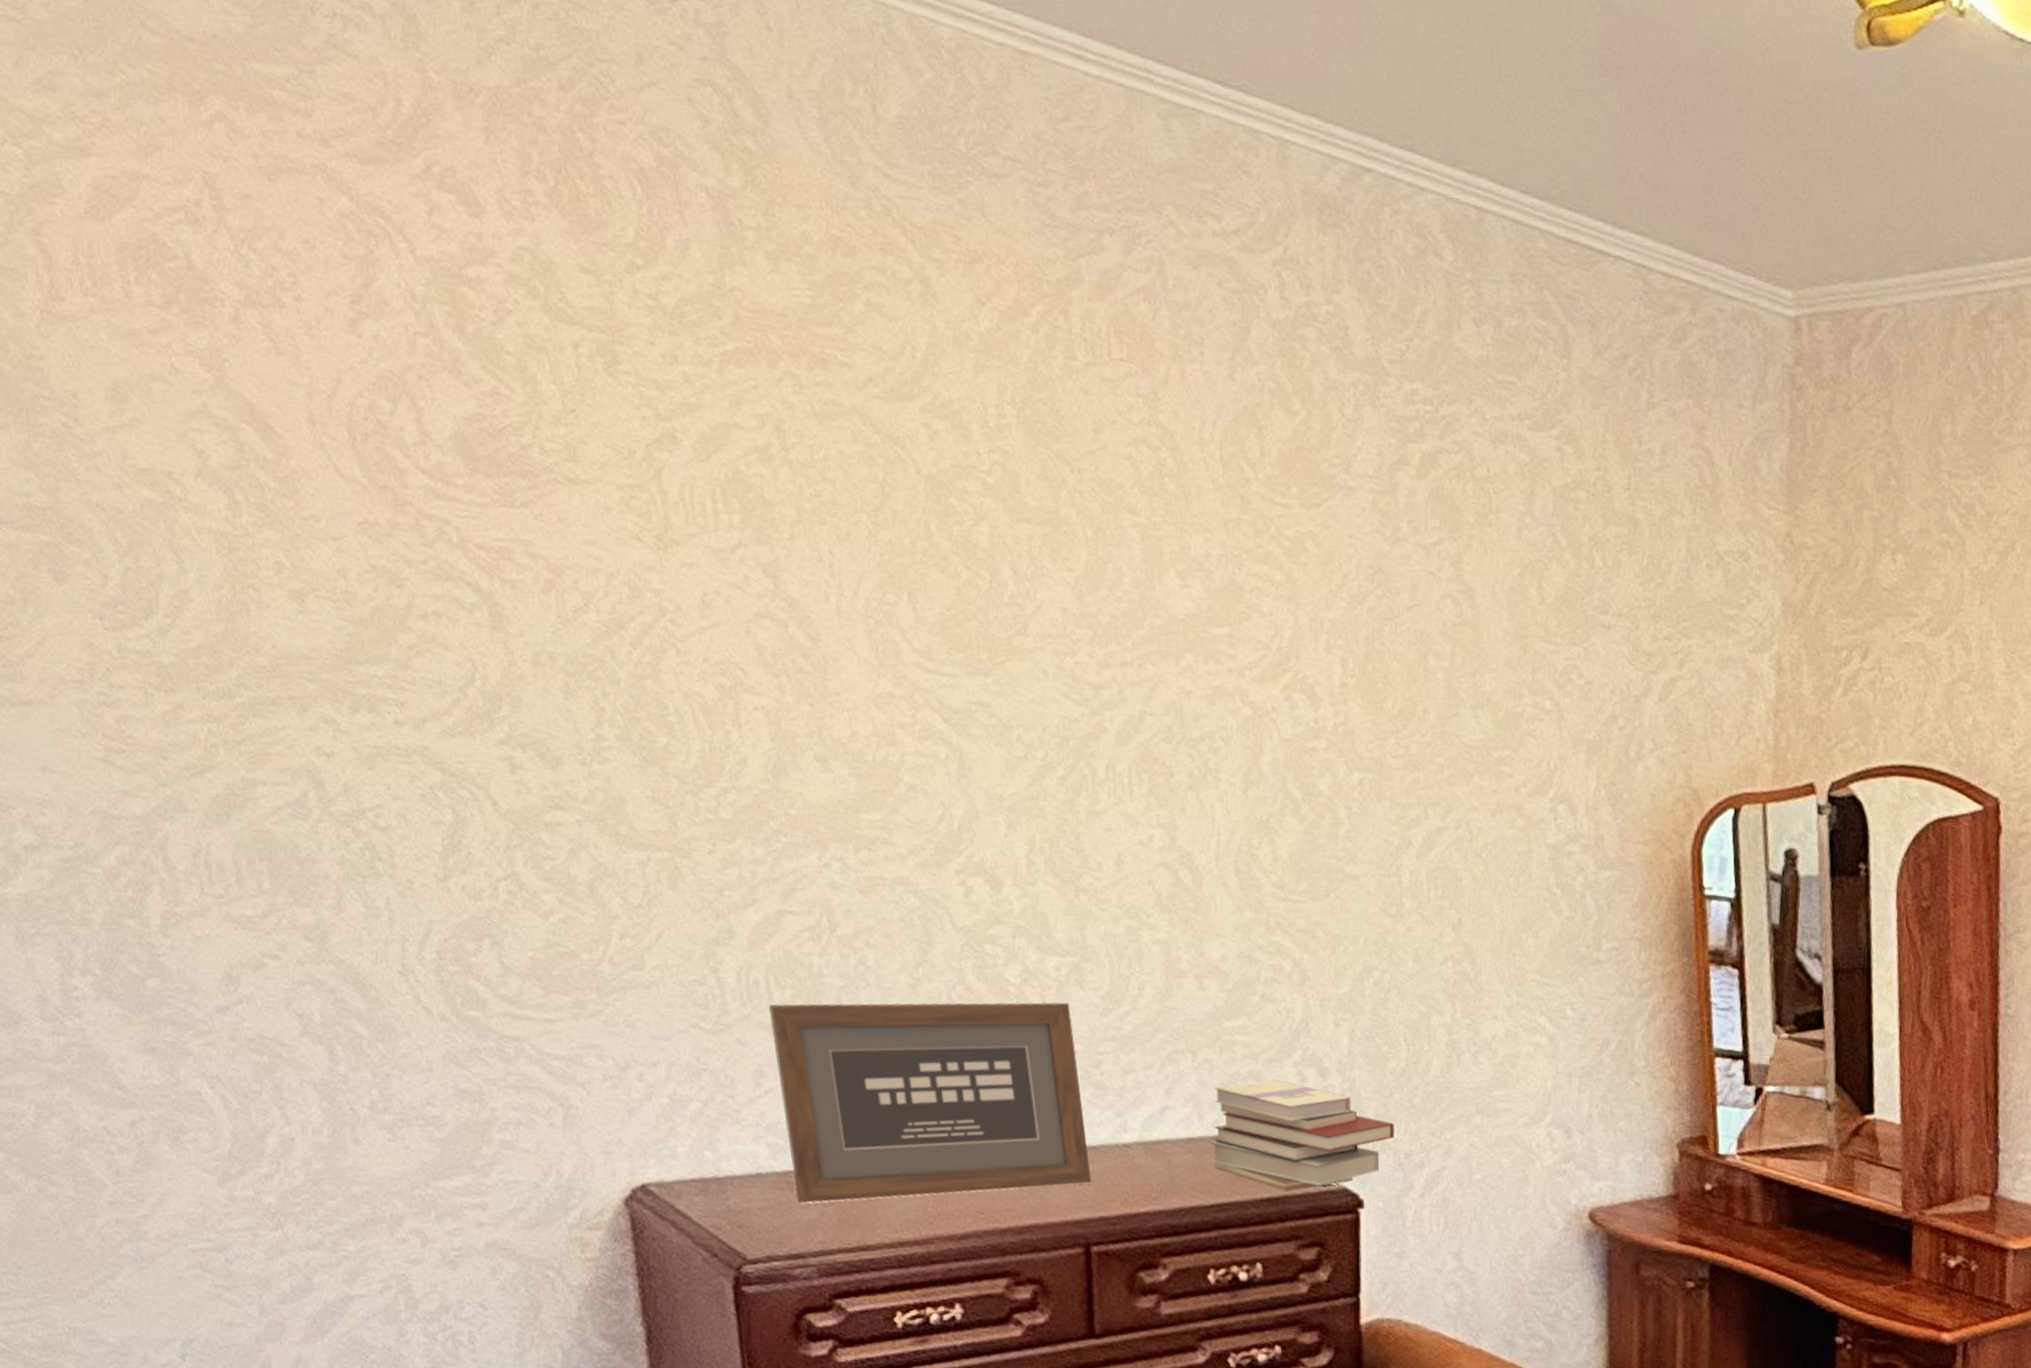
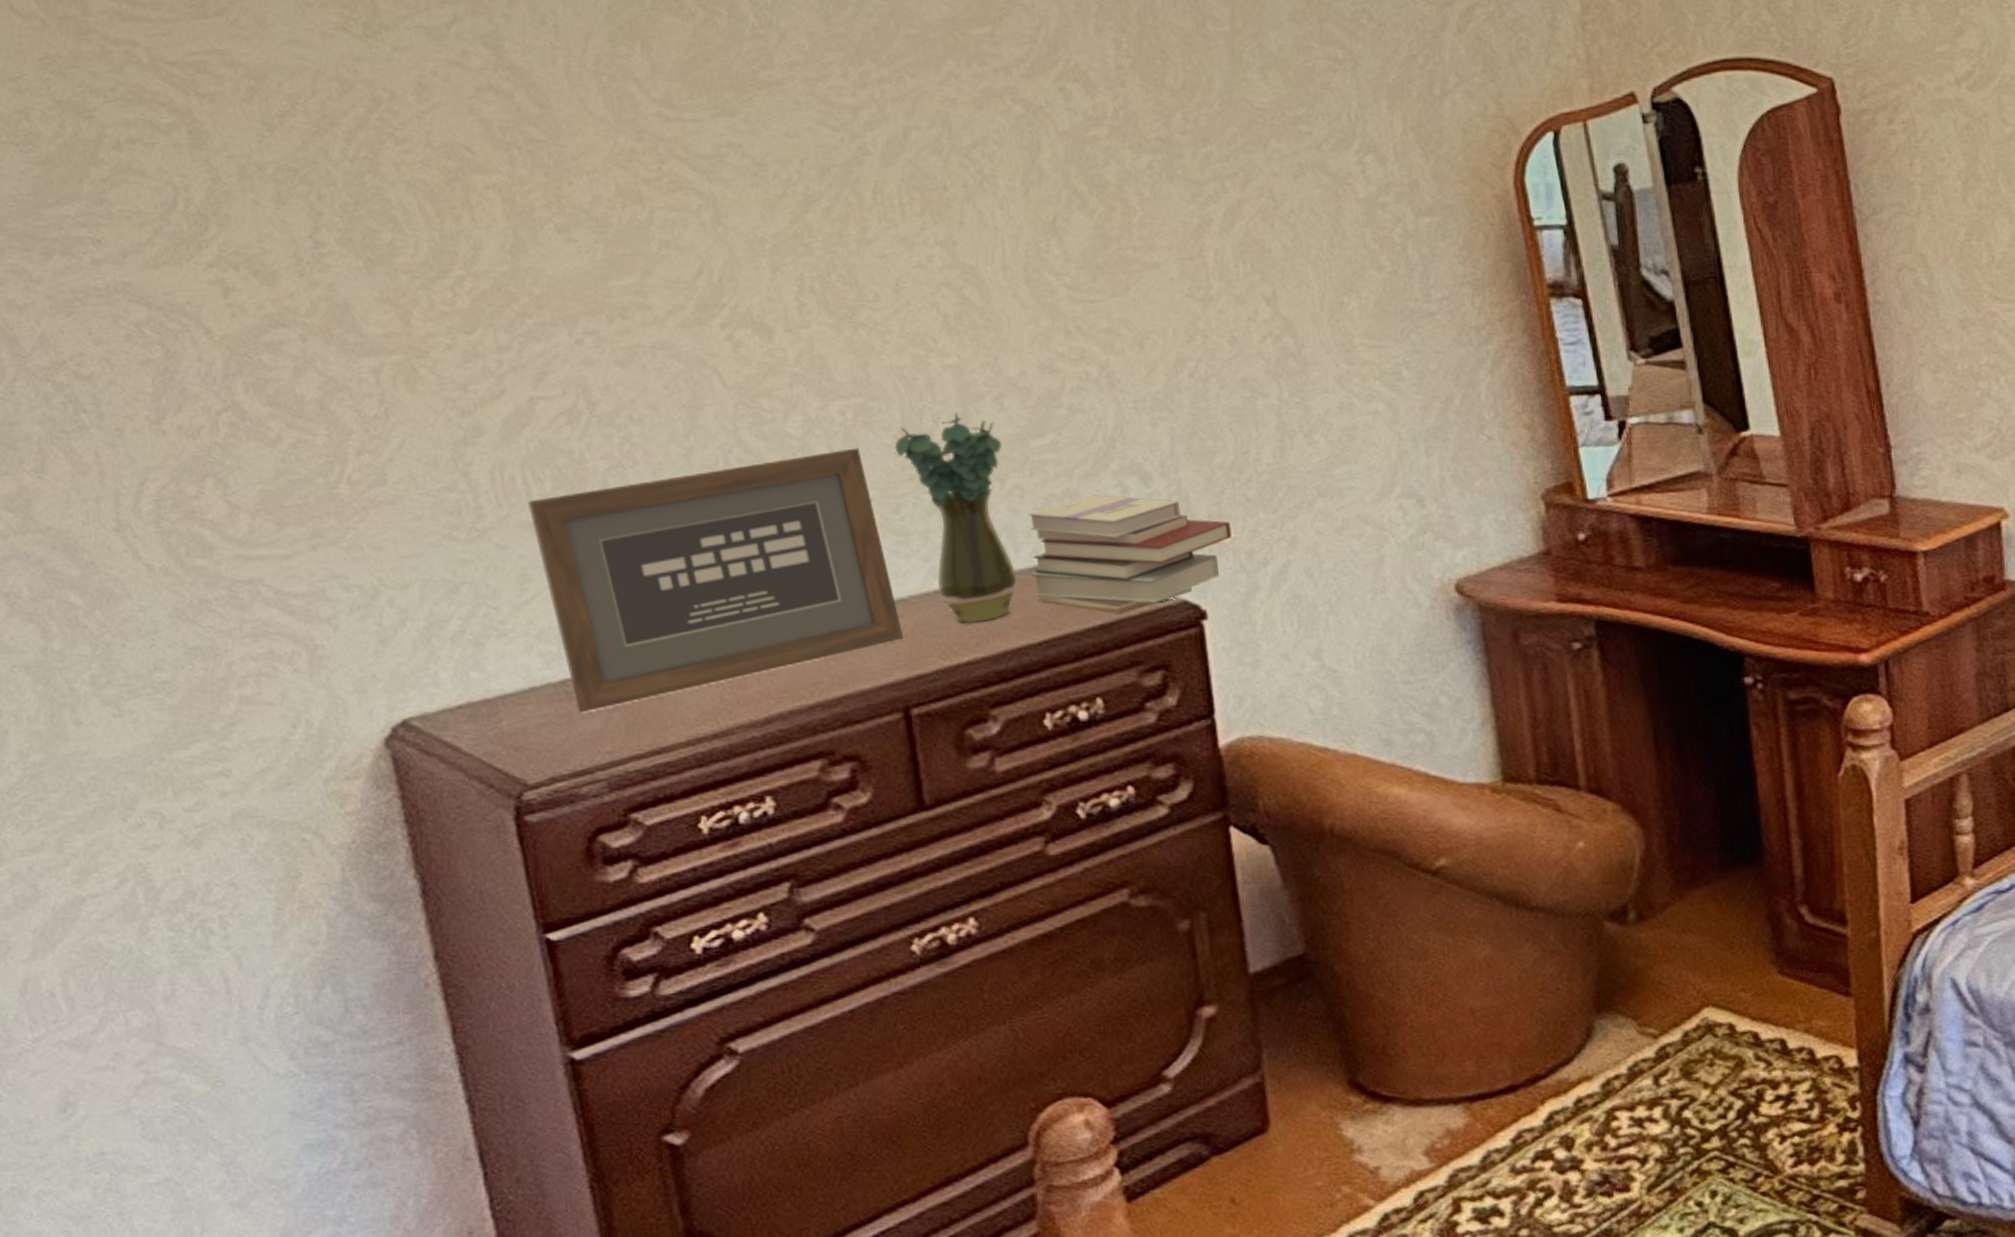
vase: none [1101,985,1198,1178] -> present [894,413,1017,624]

